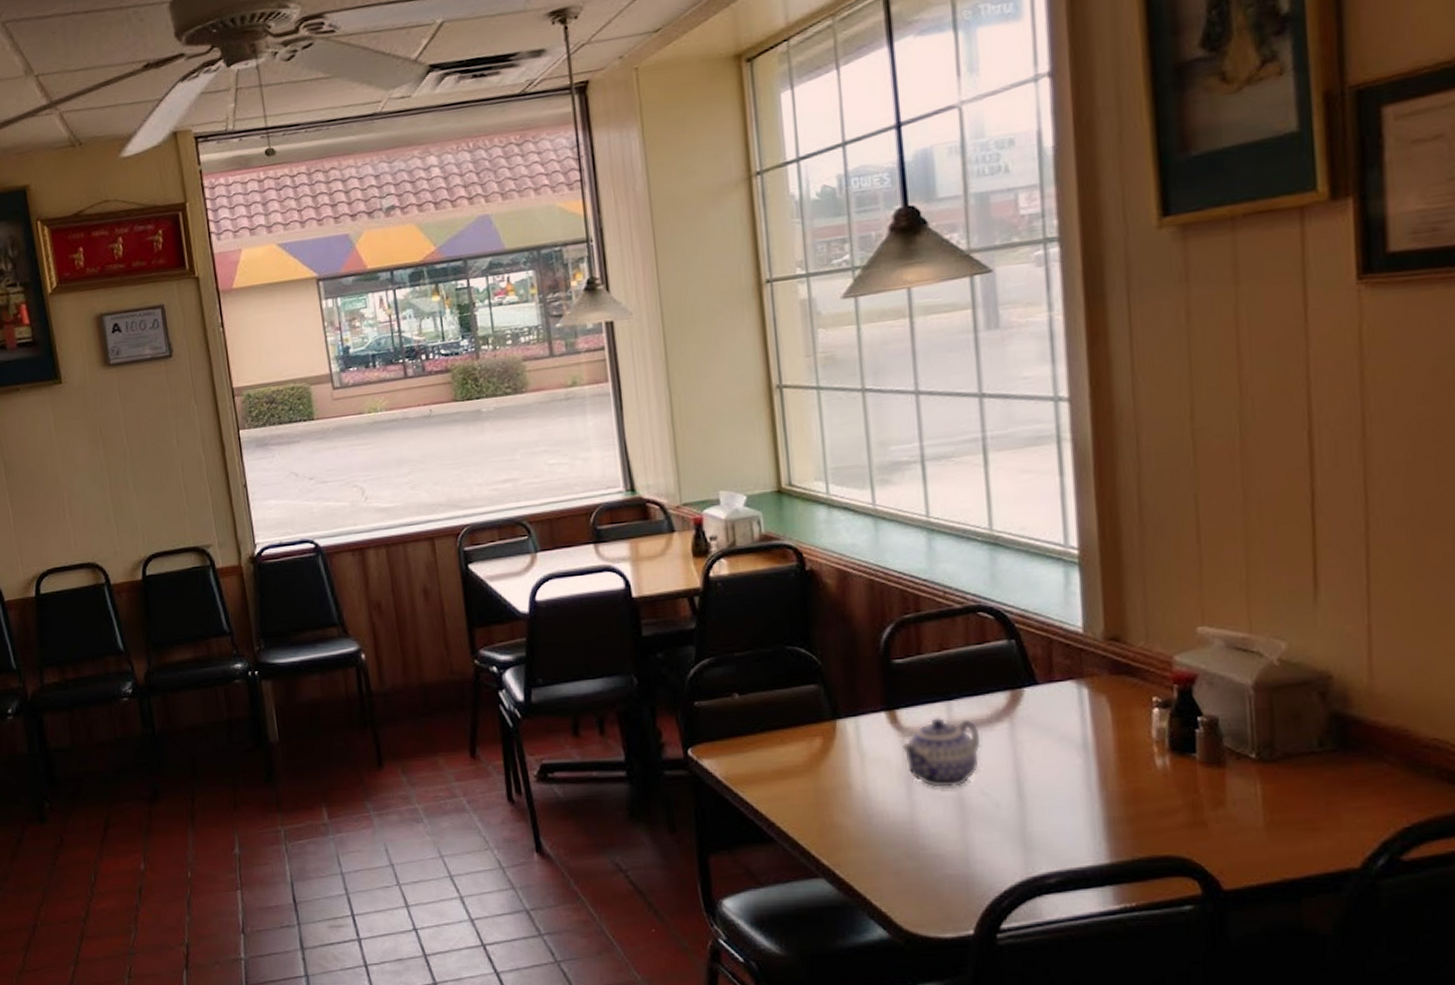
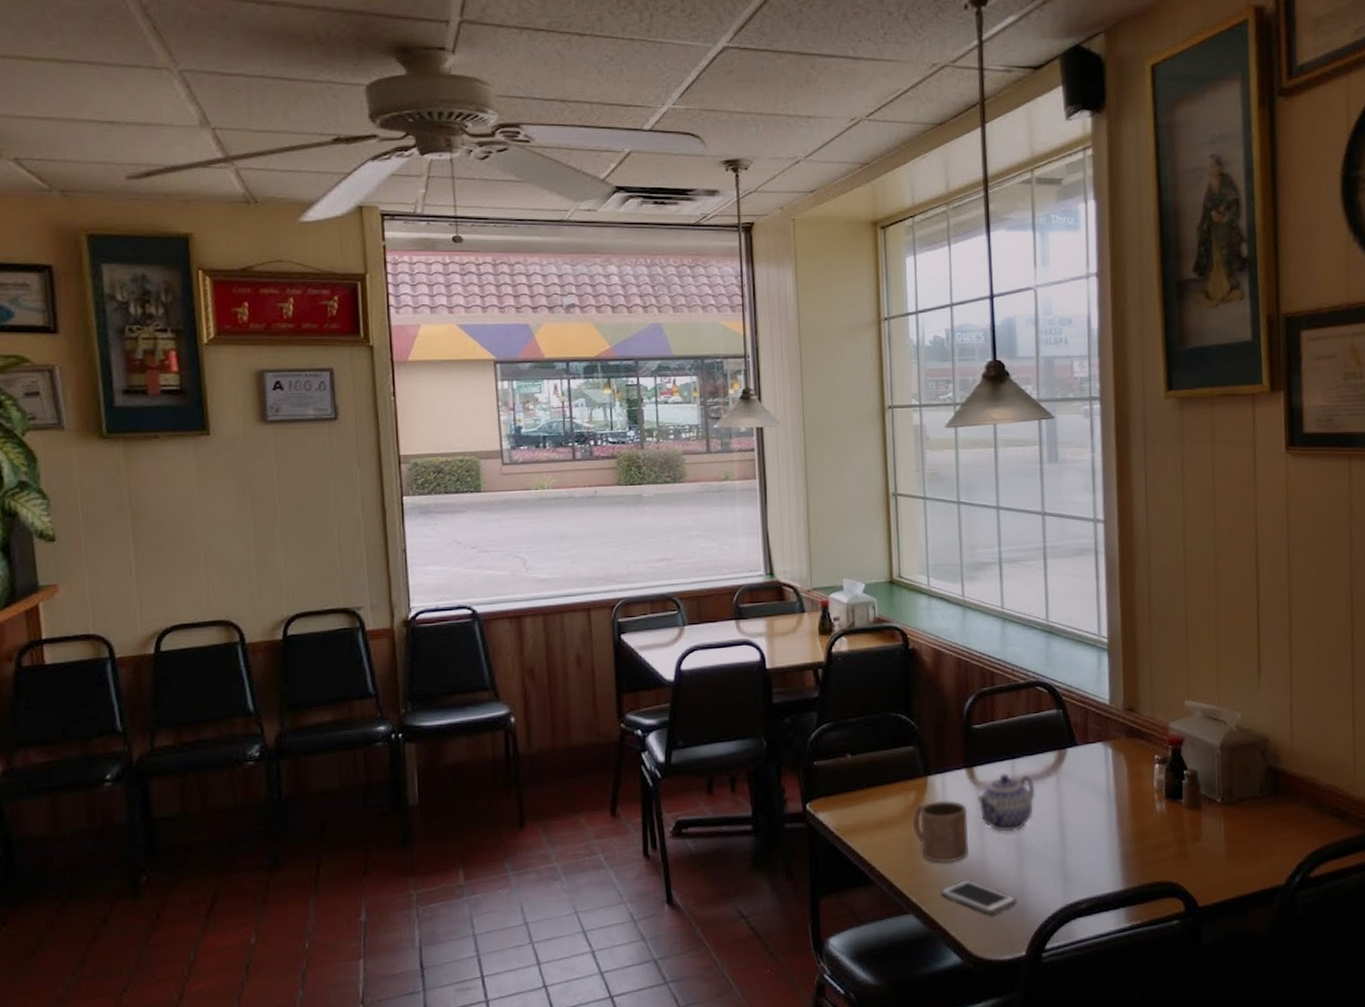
mug: none [818,748,894,822] -> present [912,800,969,864]
cell phone: none [858,842,961,884] -> present [940,879,1017,915]

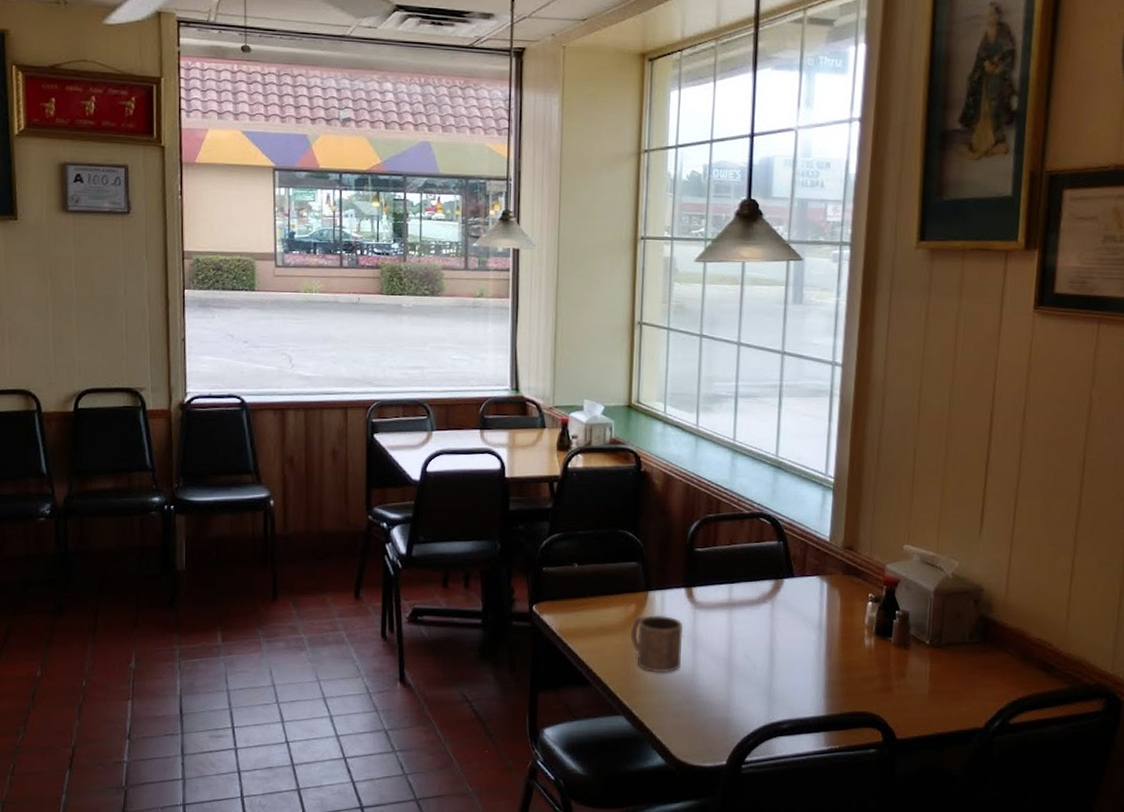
cell phone: present [940,879,1017,915] -> none [650,690,723,724]
teapot: present [977,772,1035,833] -> none [693,595,750,651]

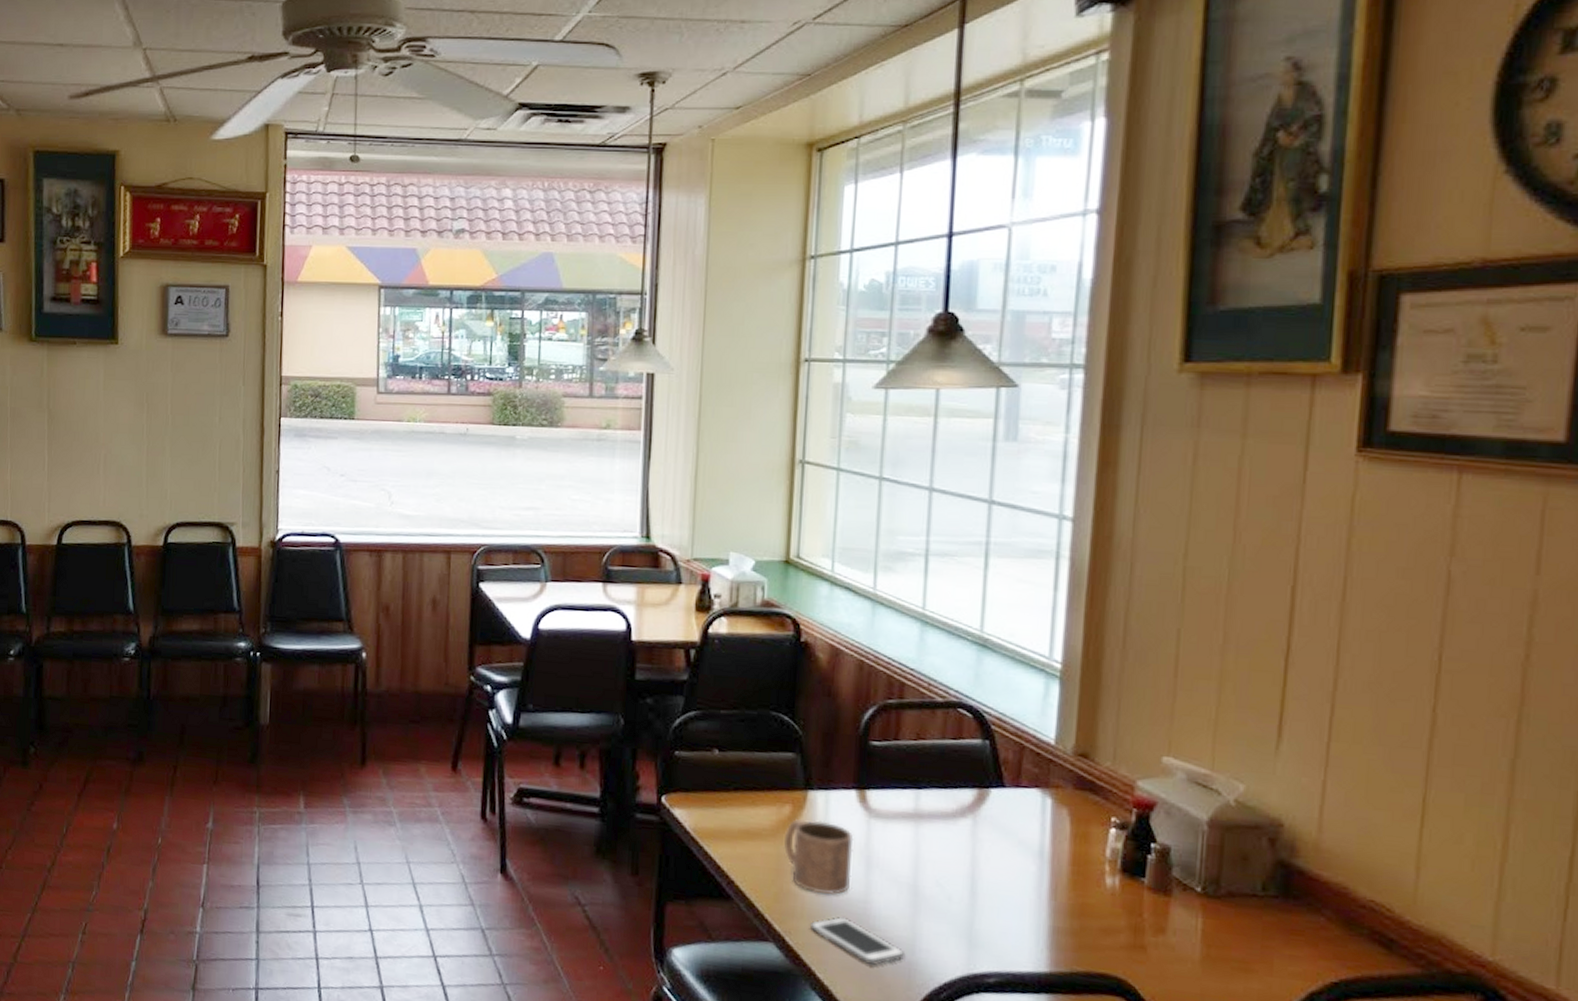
cell phone: none [650,690,723,724] -> present [809,917,906,965]

